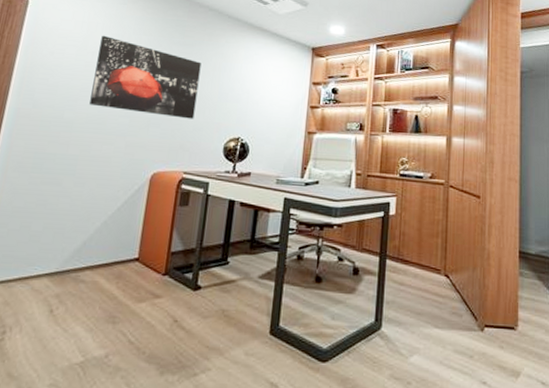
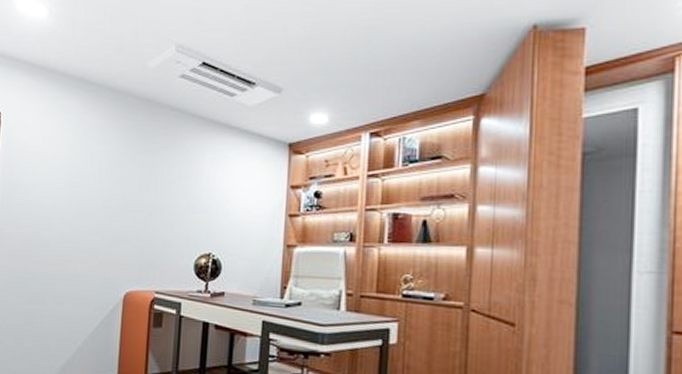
wall art: present [89,35,202,119] -> none [62,149,166,234]

